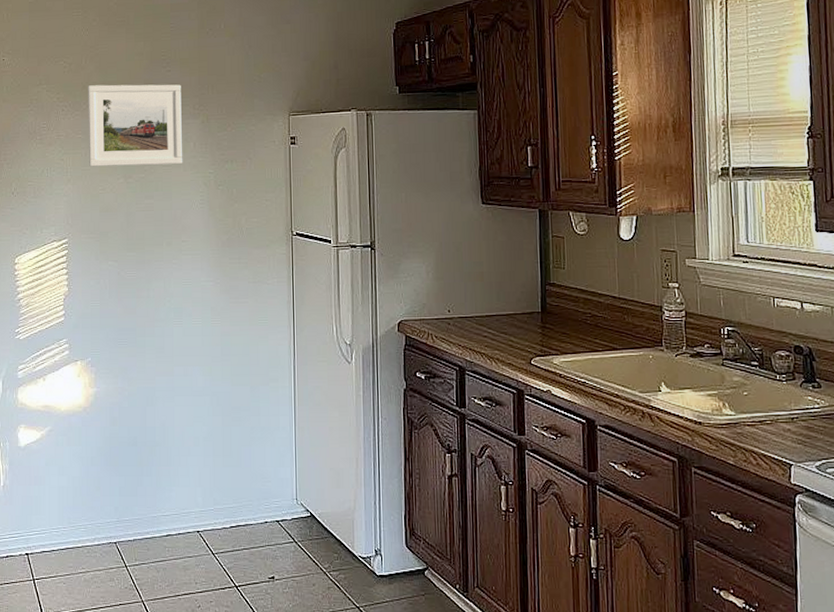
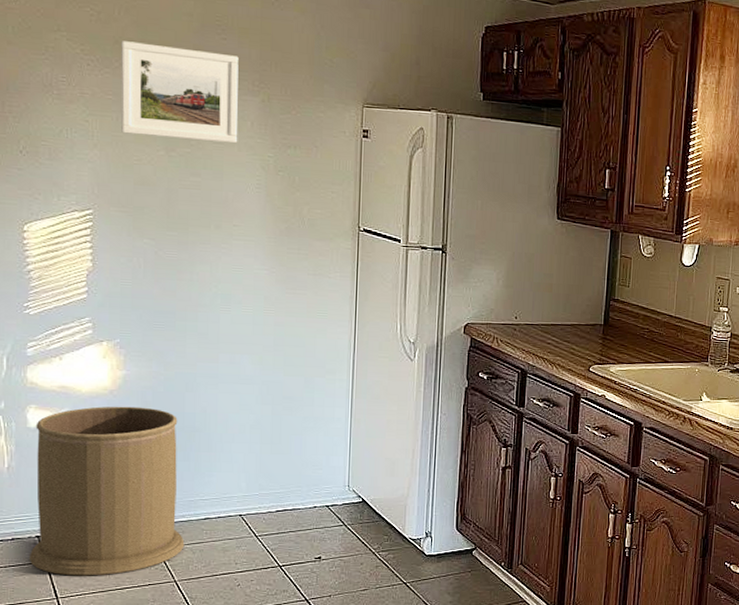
trash can: none [20,423,150,595] -> present [28,406,185,576]

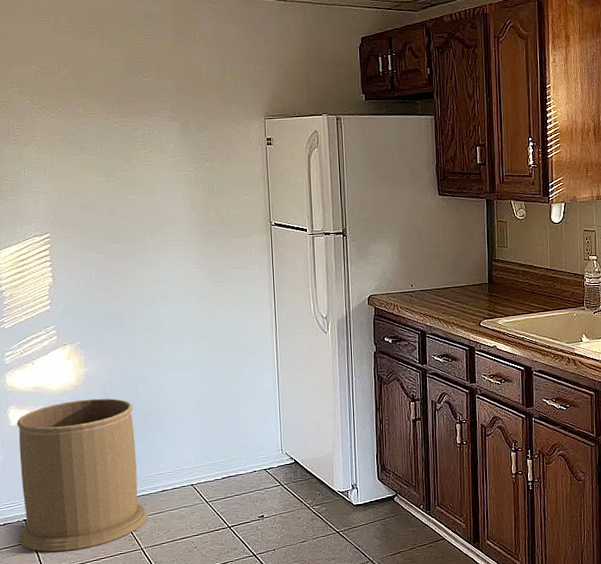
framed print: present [120,41,239,143] -> none [63,88,164,166]

